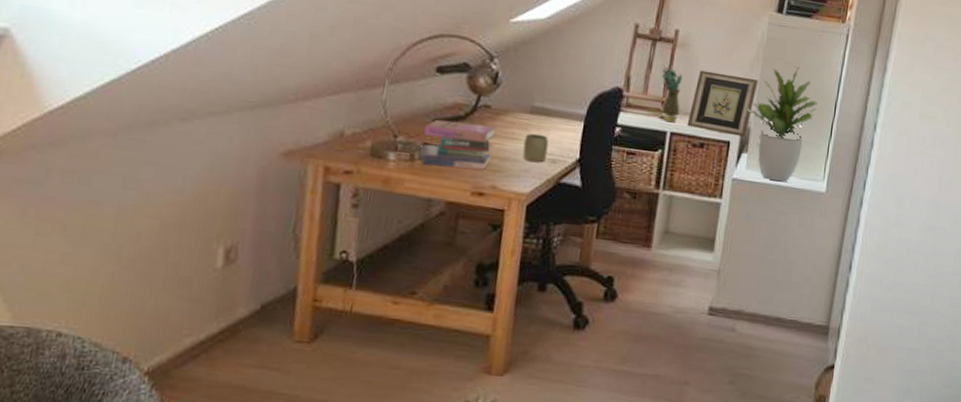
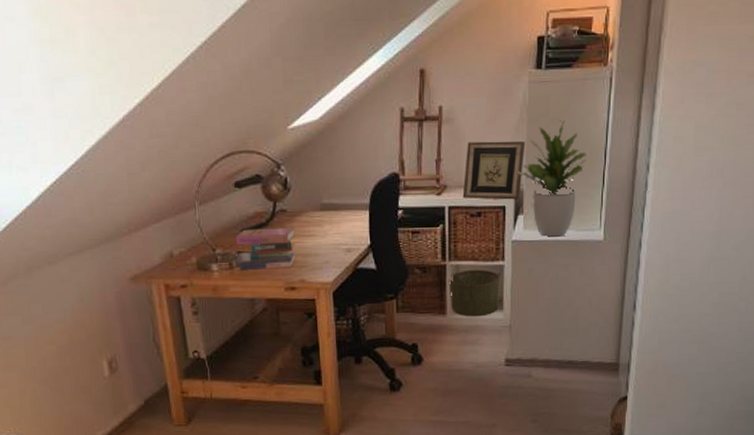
mug: present [522,133,549,163] -> none [320,228,343,254]
basket: none [658,202,716,256] -> present [448,269,500,317]
vase: present [660,66,683,123] -> none [432,144,454,198]

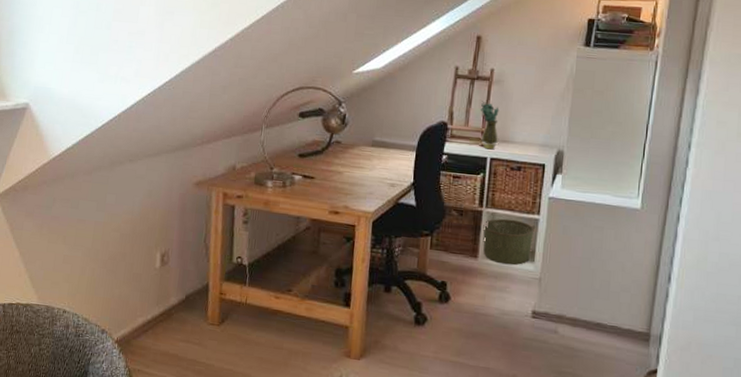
books: present [235,227,295,270] -> none [289,154,345,193]
vase: none [432,144,454,198] -> present [480,101,499,150]
picture frame: present [462,141,526,200] -> none [504,102,570,160]
potted plant: present [517,119,587,237] -> none [559,92,628,200]

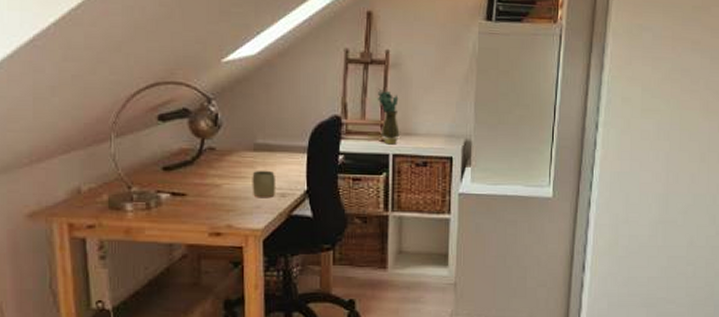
mug: none [367,162,388,187] -> present [252,170,277,198]
basket: present [483,218,535,265] -> none [390,222,446,273]

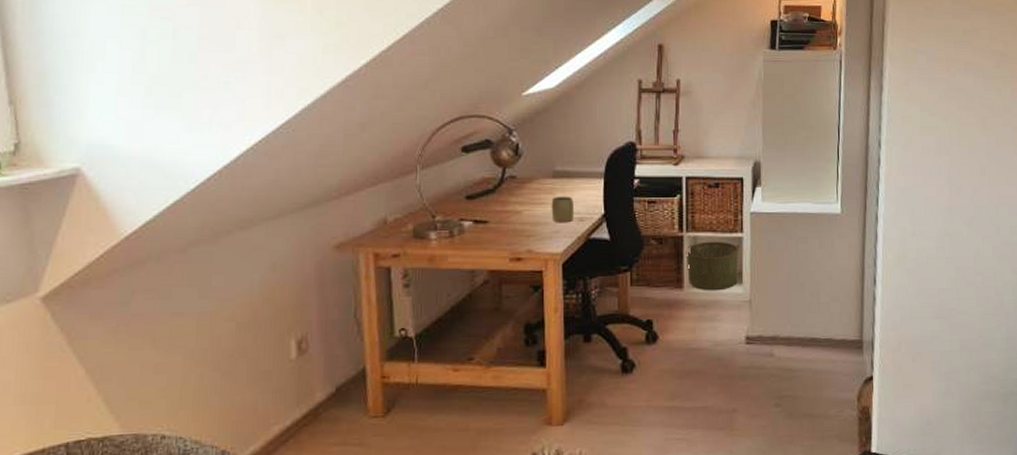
vase: present [377,88,400,145] -> none [669,115,692,168]
basket: none [390,222,446,273] -> present [685,241,739,291]

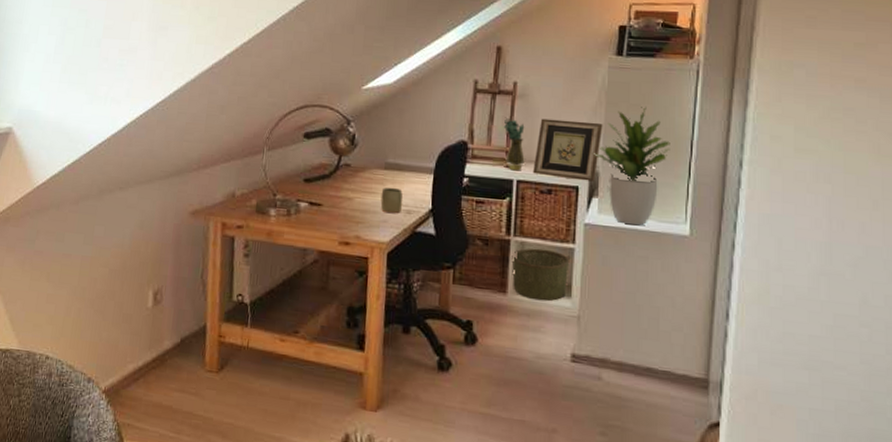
vase: none [669,115,692,168] -> present [503,117,525,171]
picture frame: none [700,114,762,172] -> present [532,118,603,182]
potted plant: none [754,96,821,209] -> present [592,106,670,226]

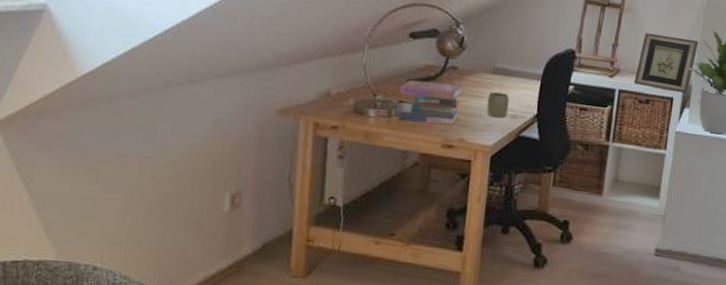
books: none [294,178,356,222] -> present [395,79,462,125]
vase: present [503,117,525,171] -> none [609,29,630,81]
basket: present [511,248,570,301] -> none [609,153,661,202]

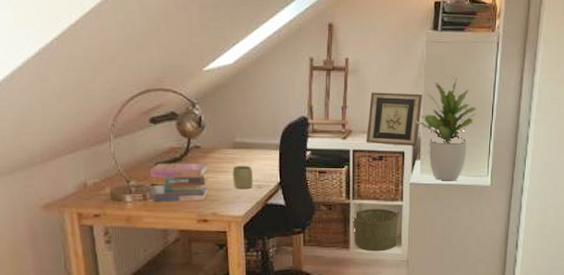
basket: none [609,153,661,202] -> present [352,208,399,252]

